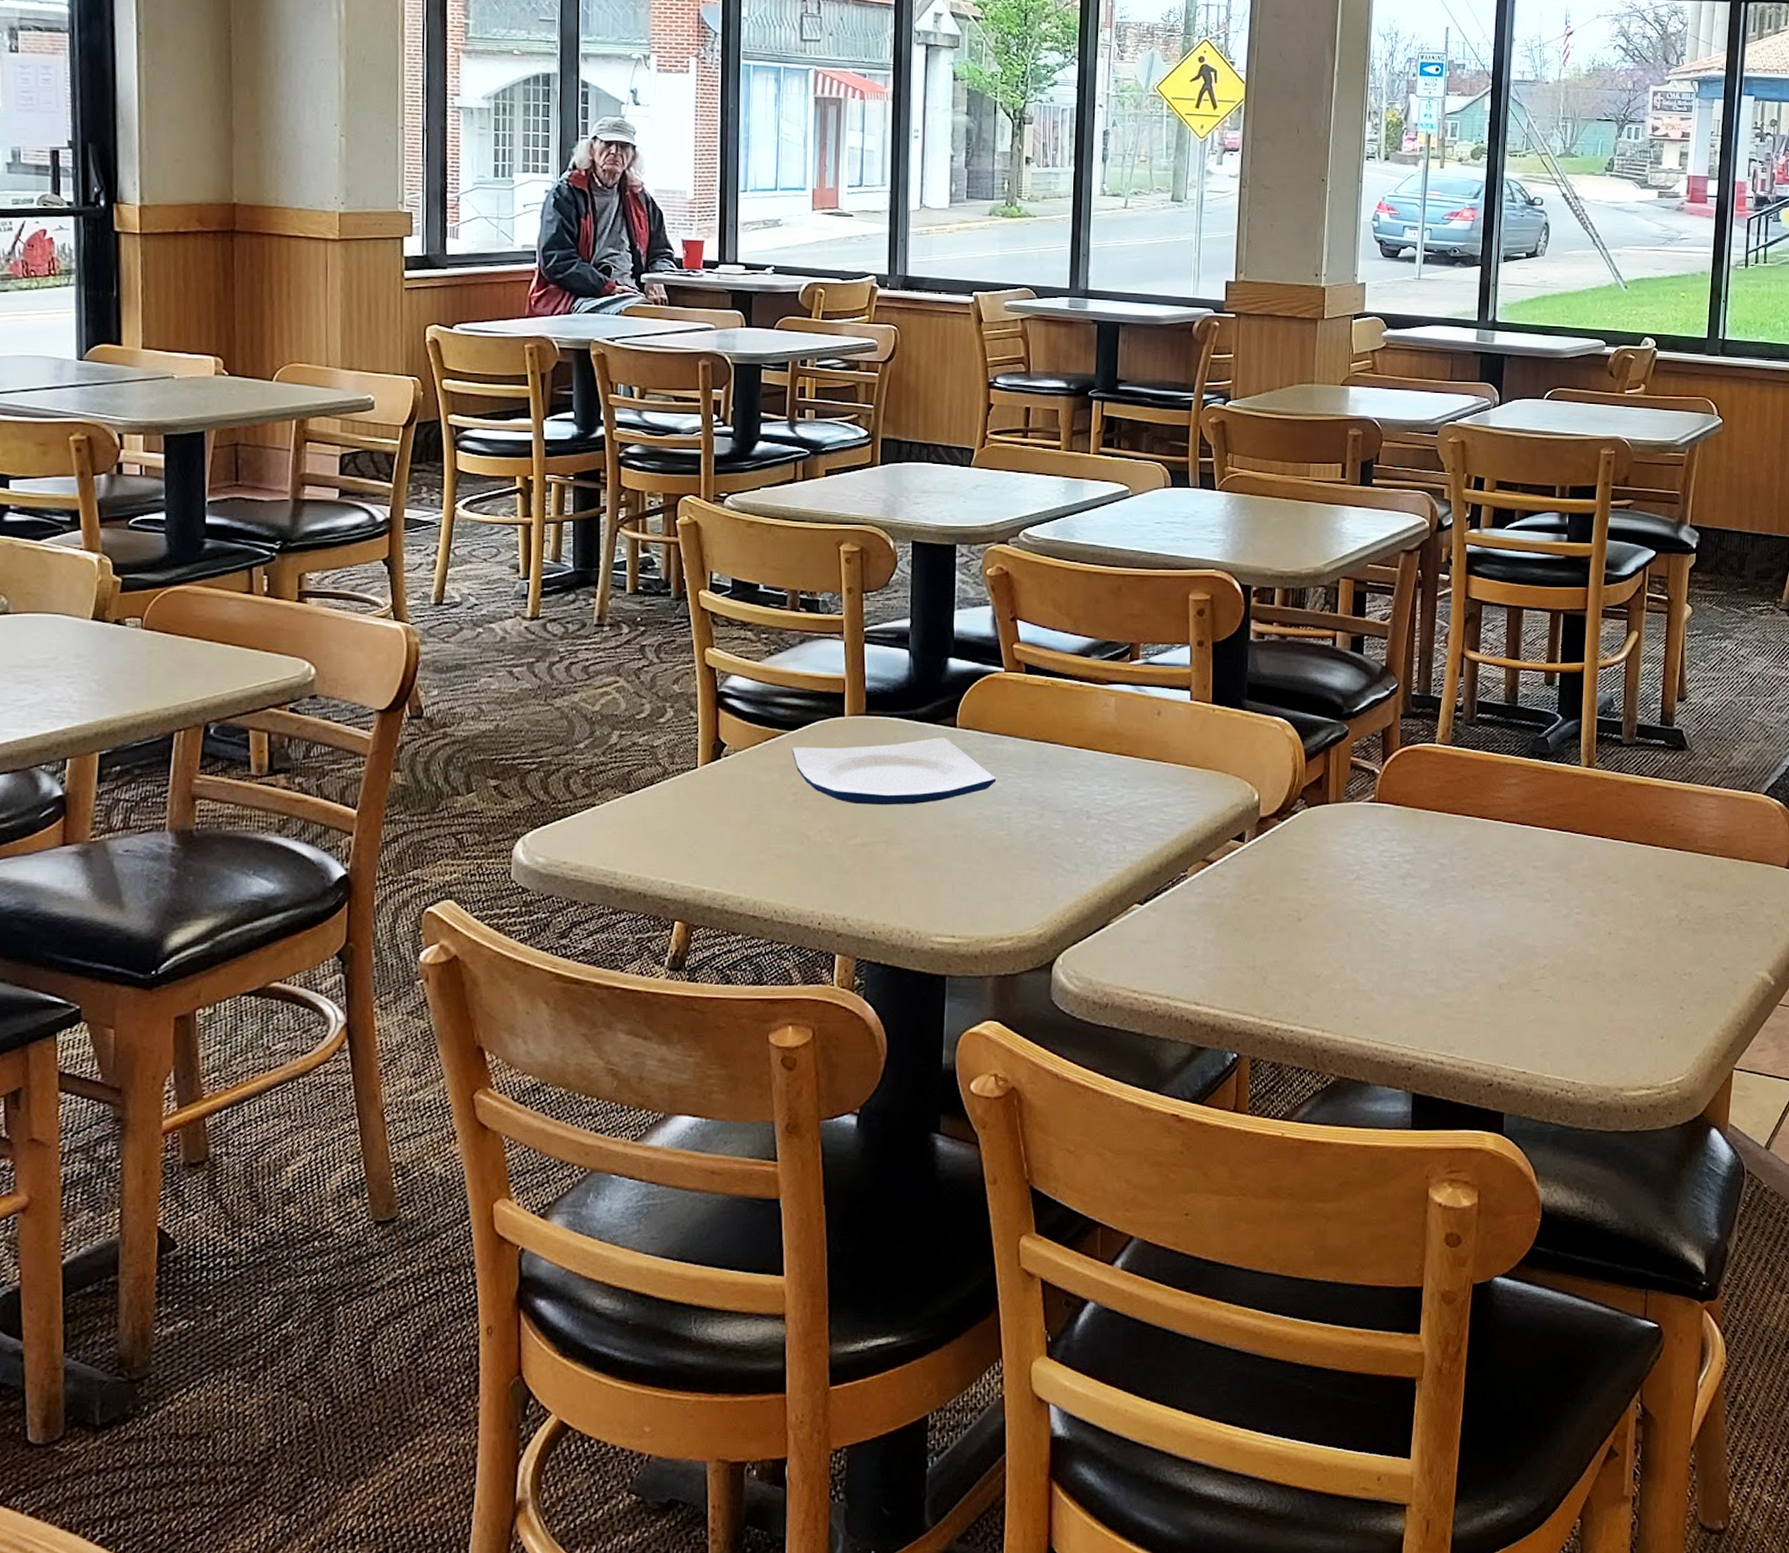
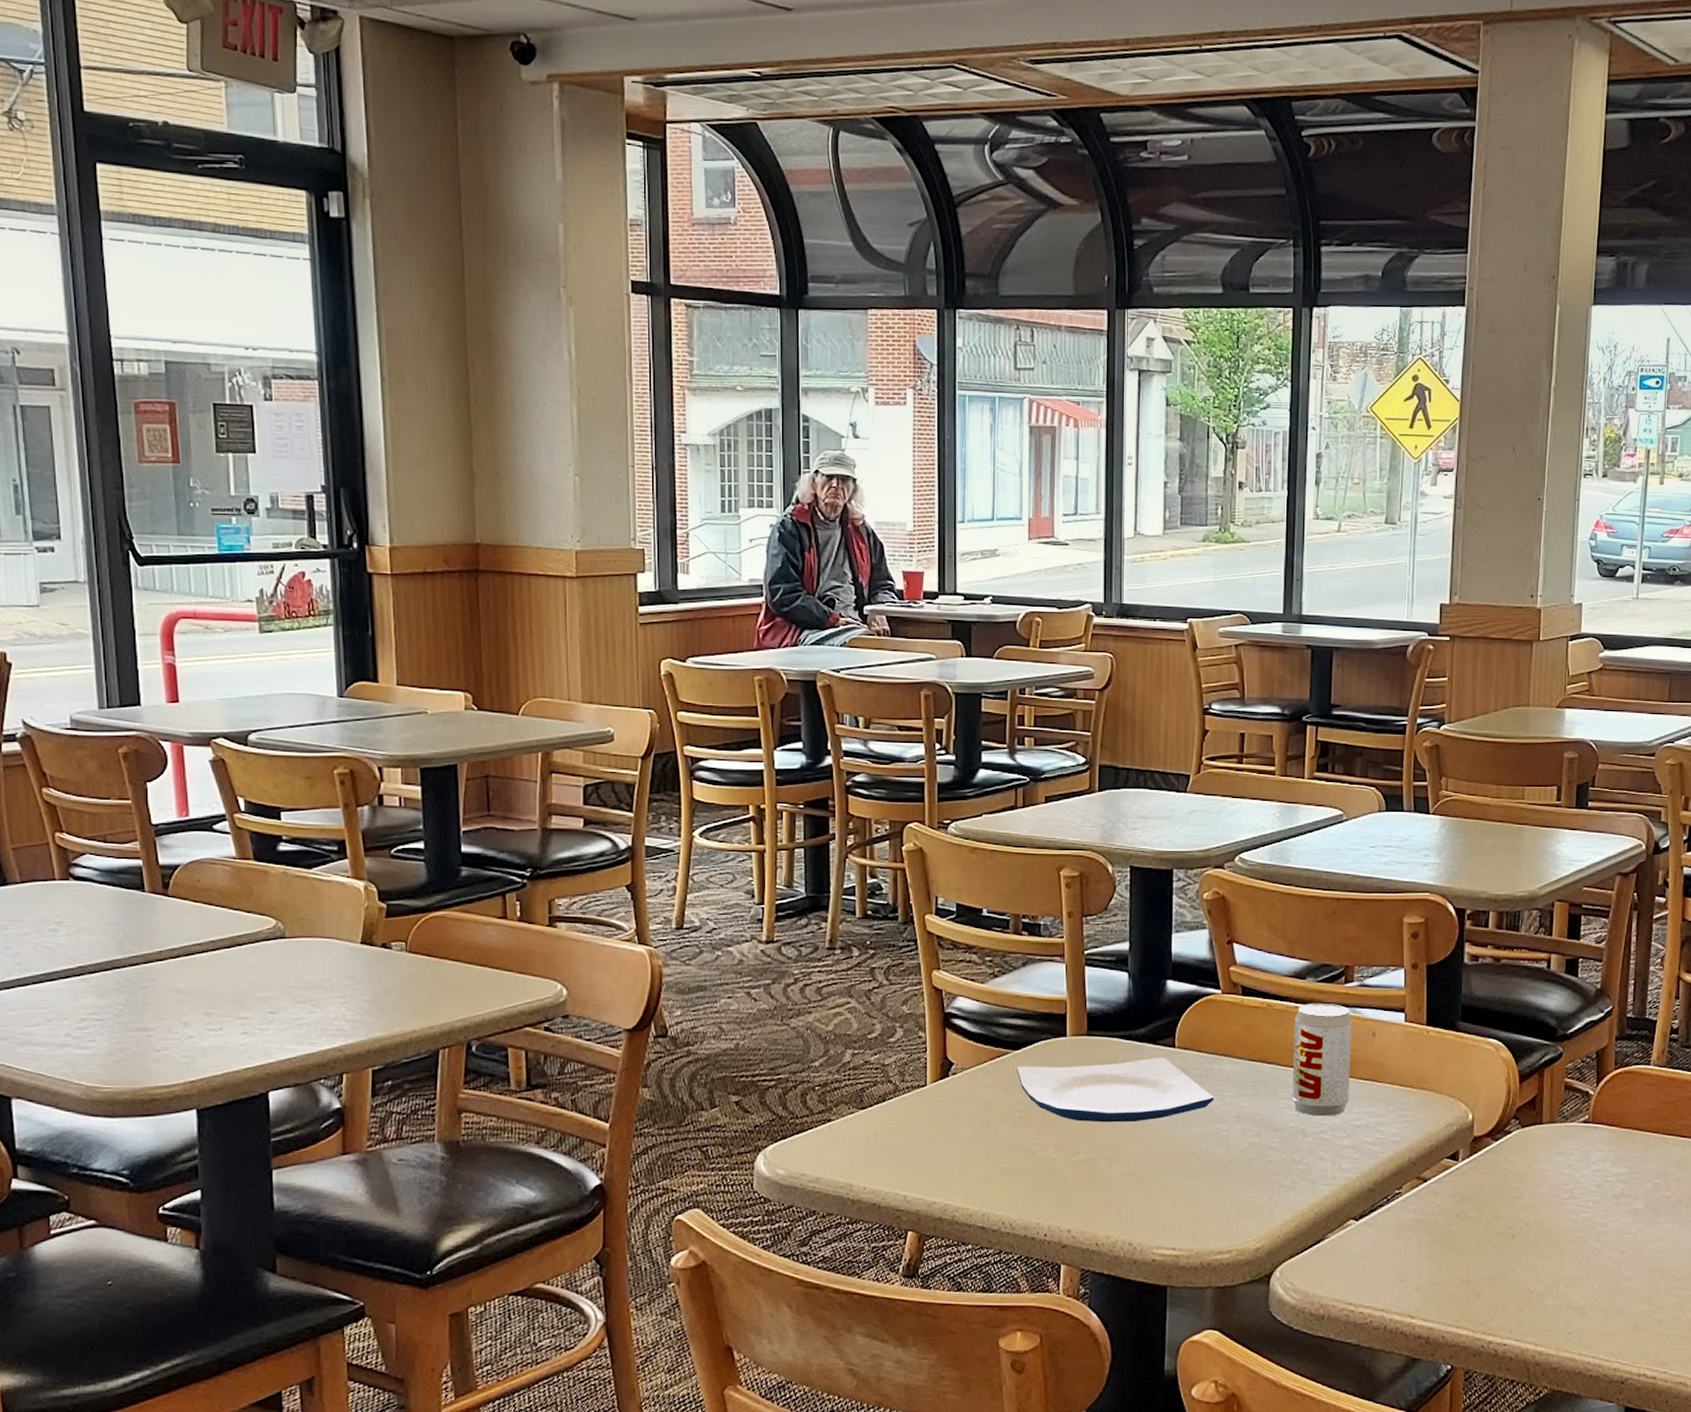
beverage can: none [1076,682,1137,798] -> present [1292,1004,1352,1116]

